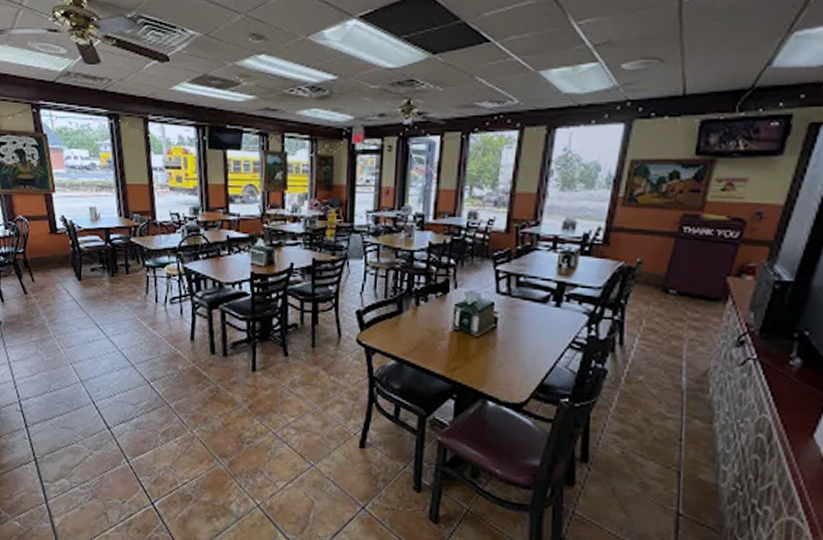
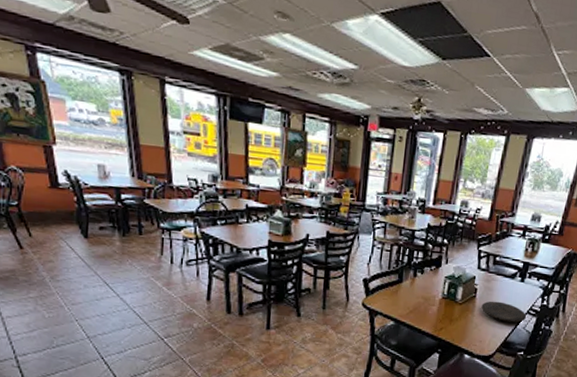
plate: none [505,332,569,360] -> present [481,301,527,323]

